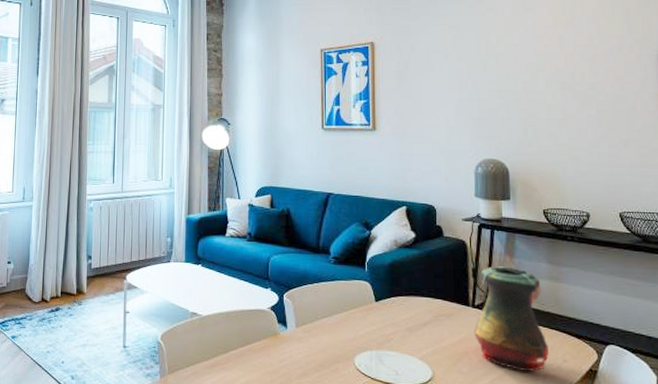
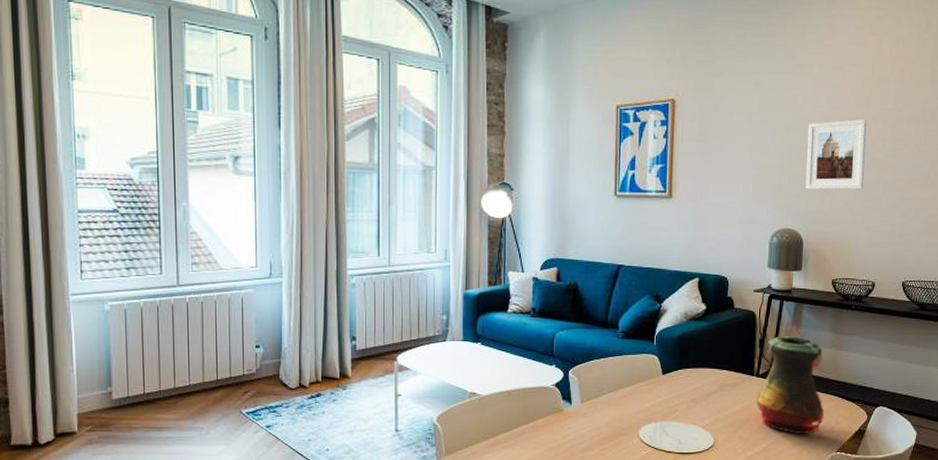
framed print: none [504,54,566,122] -> present [805,119,867,190]

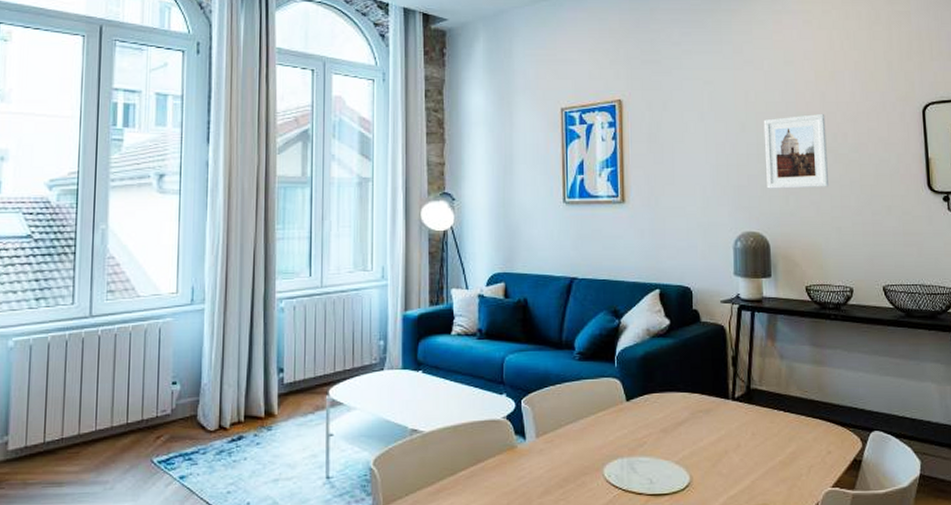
vase: present [756,336,824,435] -> none [733,352,812,468]

